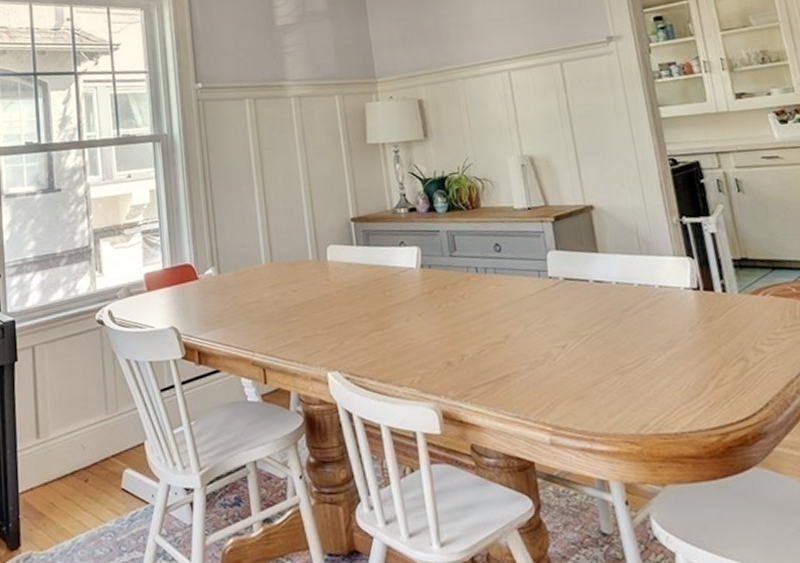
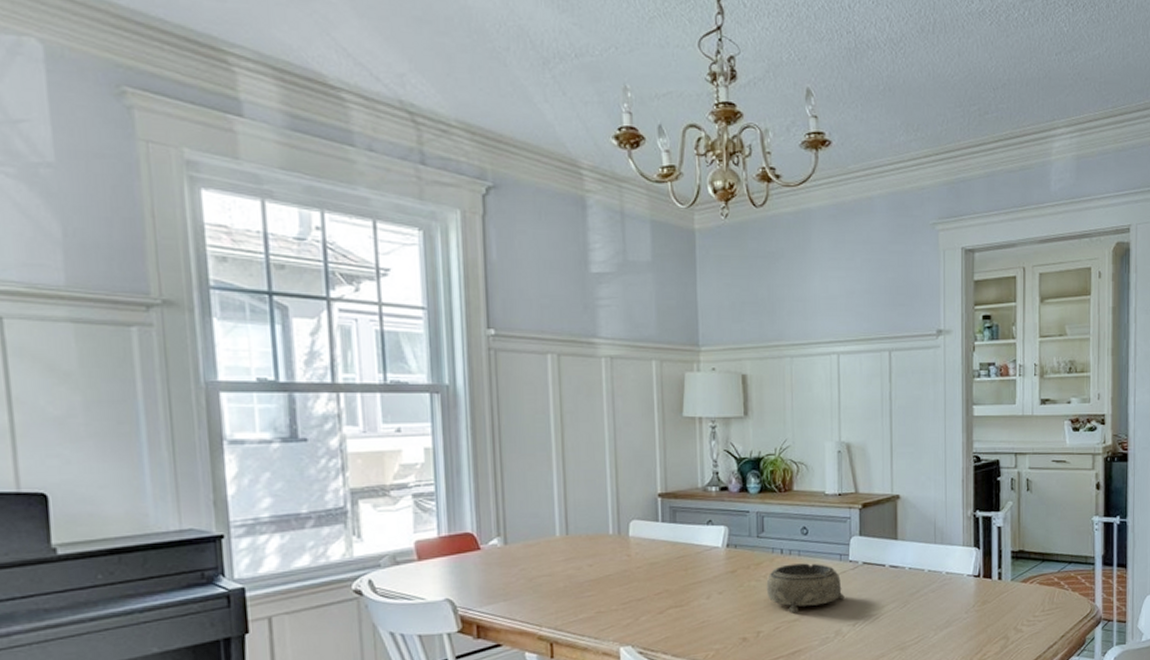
decorative bowl: none [464,281,549,335] -> present [766,563,845,614]

